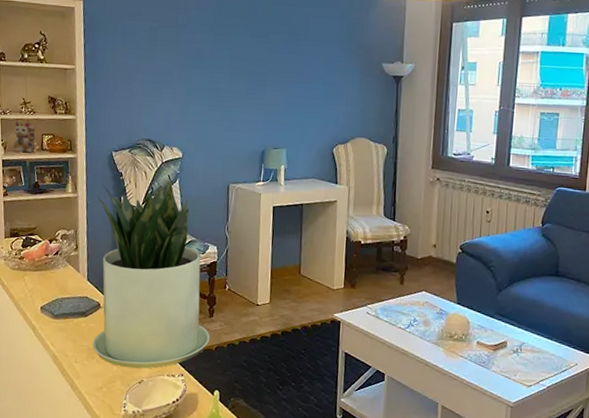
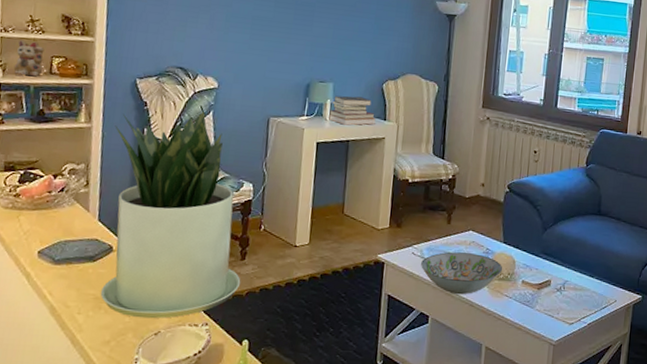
books: none [283,161,328,190] -> present [329,95,376,126]
decorative bowl: none [376,312,457,354] -> present [421,252,503,295]

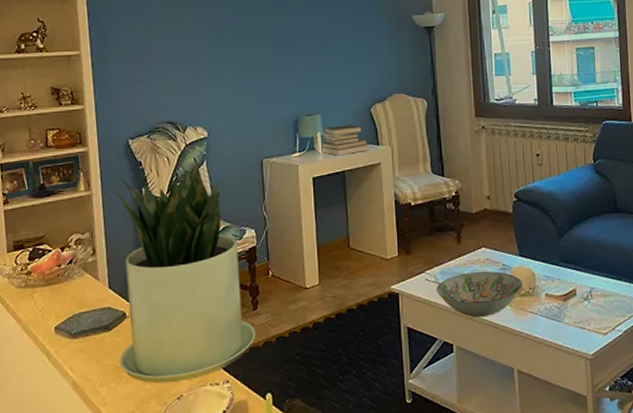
decorative figurine: present [13,40,45,77] -> none [12,118,39,153]

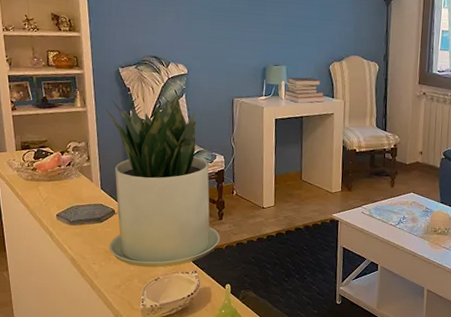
decorative bowl: present [437,271,523,318] -> none [370,211,441,247]

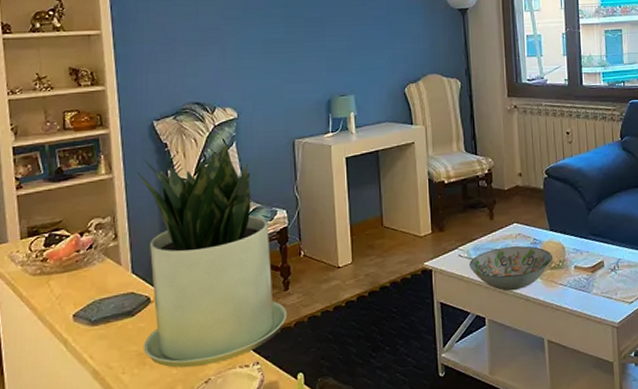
books: present [284,77,325,104] -> none [355,104,403,136]
decorative bowl: none [370,211,441,247] -> present [469,246,554,291]

